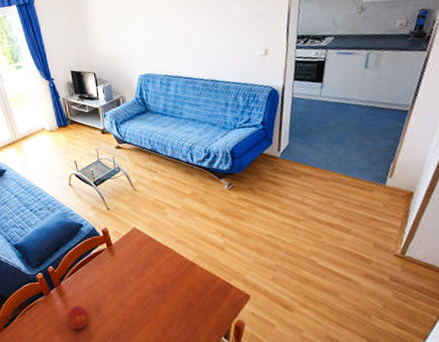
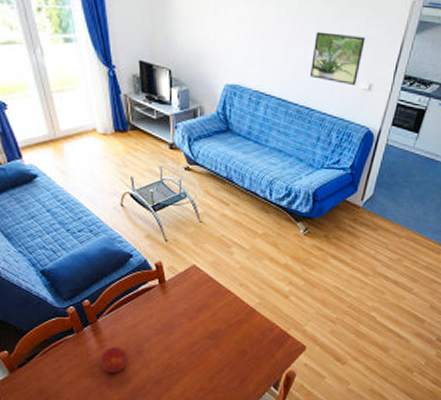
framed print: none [208,12,254,55] -> present [310,31,365,86]

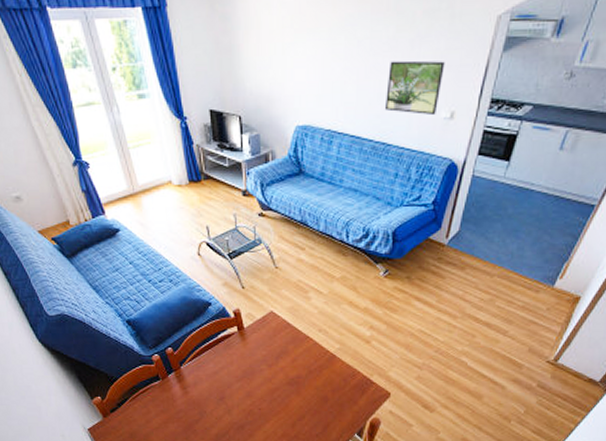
fruit: present [100,347,127,372] -> none [184,393,210,418]

